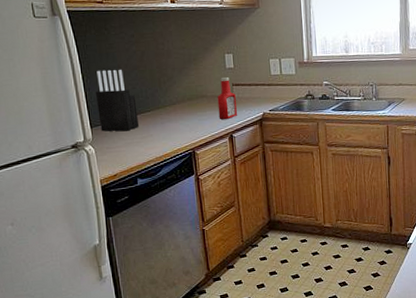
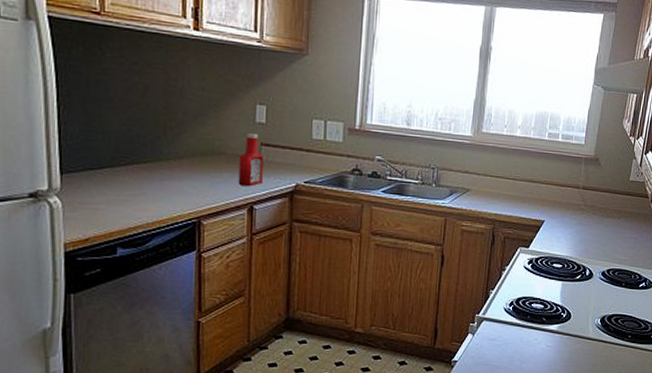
knife block: present [95,69,139,132] -> none [73,100,130,185]

